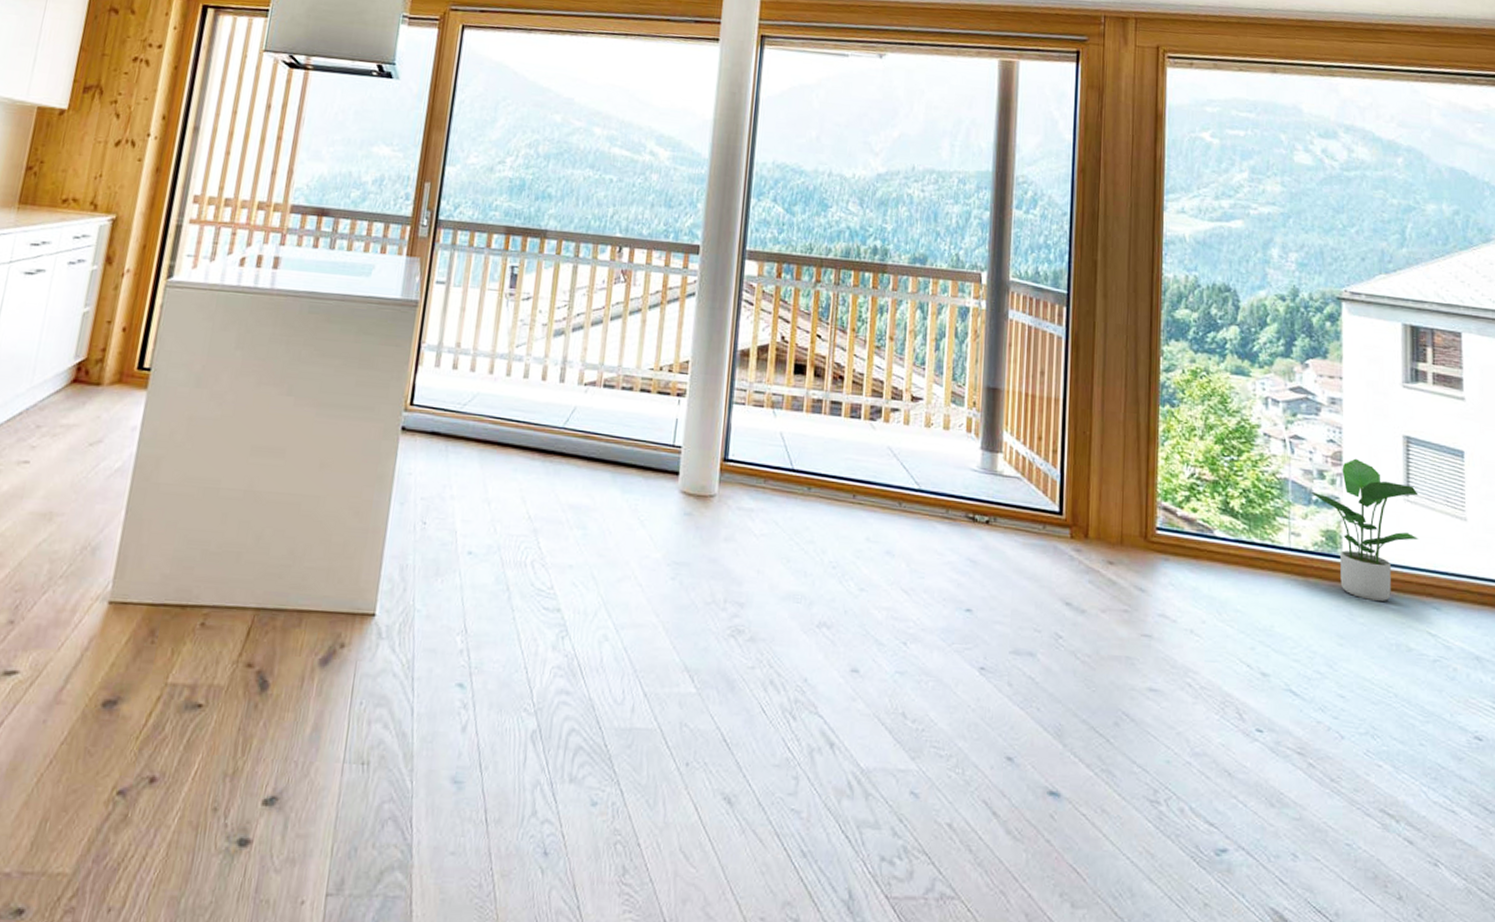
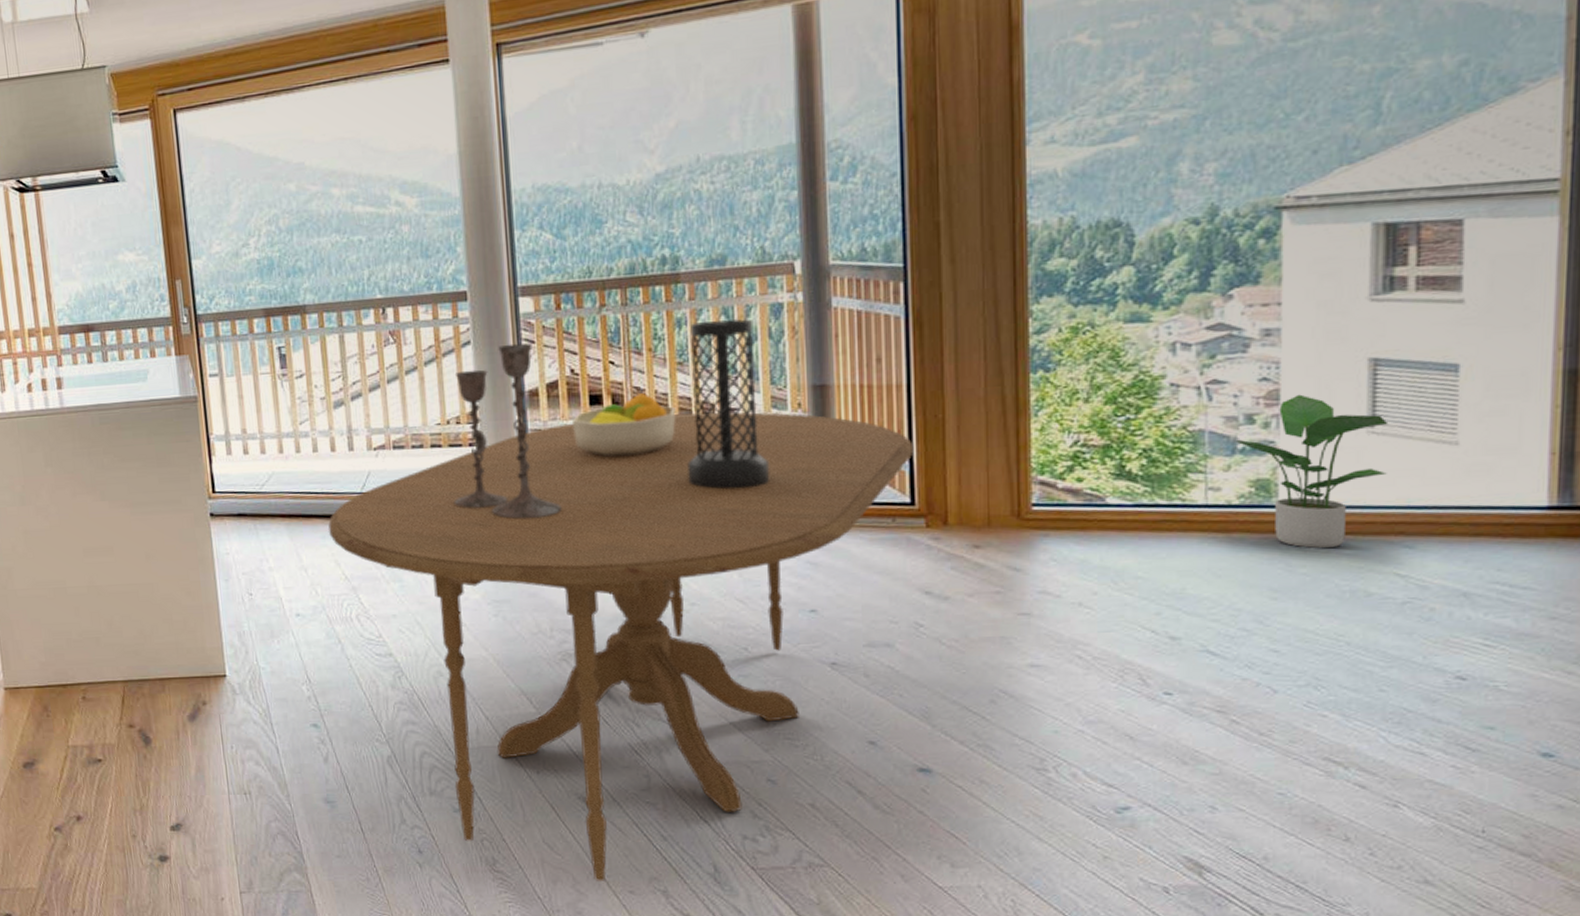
dining table: none [521,388,1065,904] -> present [328,412,914,881]
candlestick: none [652,302,754,480] -> present [453,343,562,520]
fruit bowl: none [775,369,869,429] -> present [571,392,676,457]
vase: none [872,312,943,478] -> present [687,318,769,490]

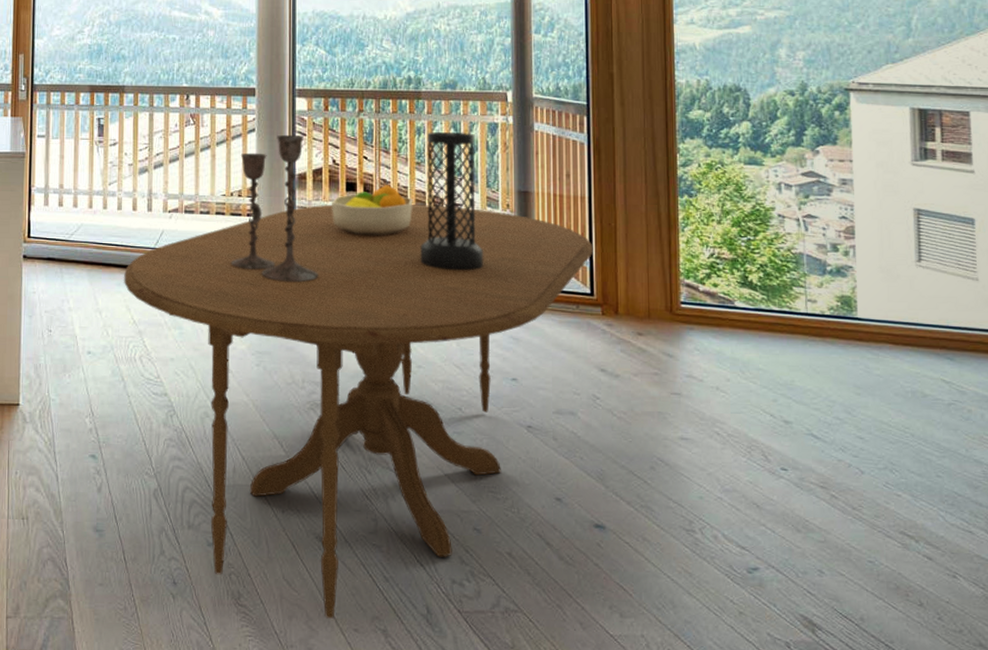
potted plant: present [1234,394,1389,549] -> none [824,231,931,356]

